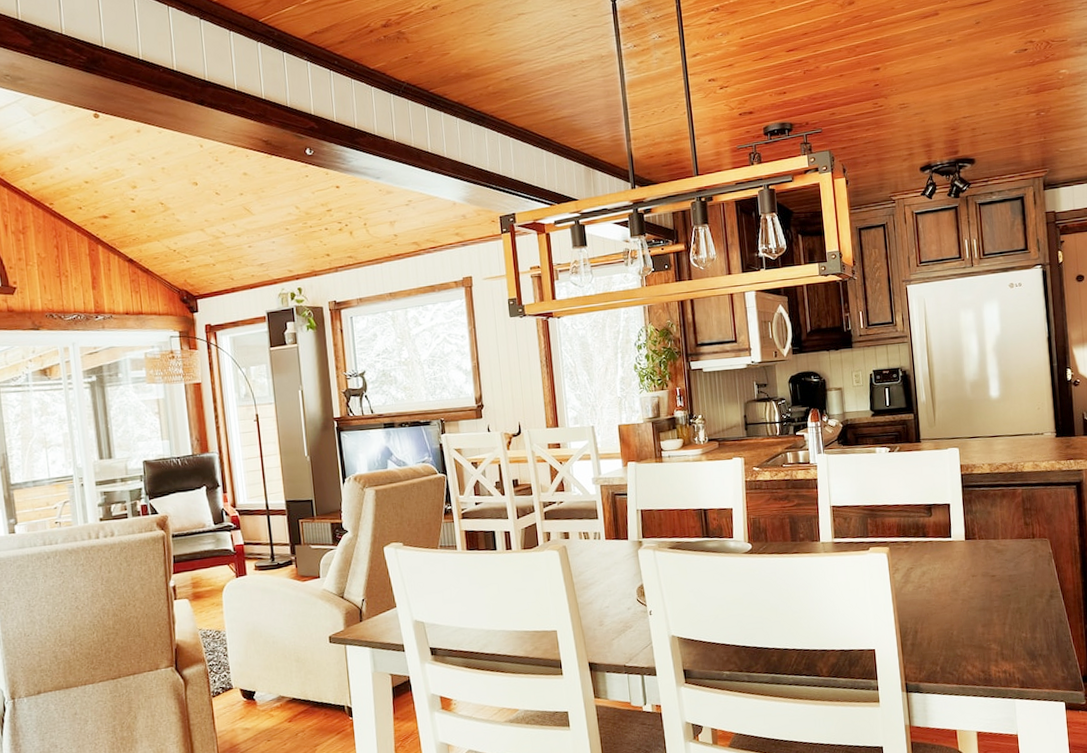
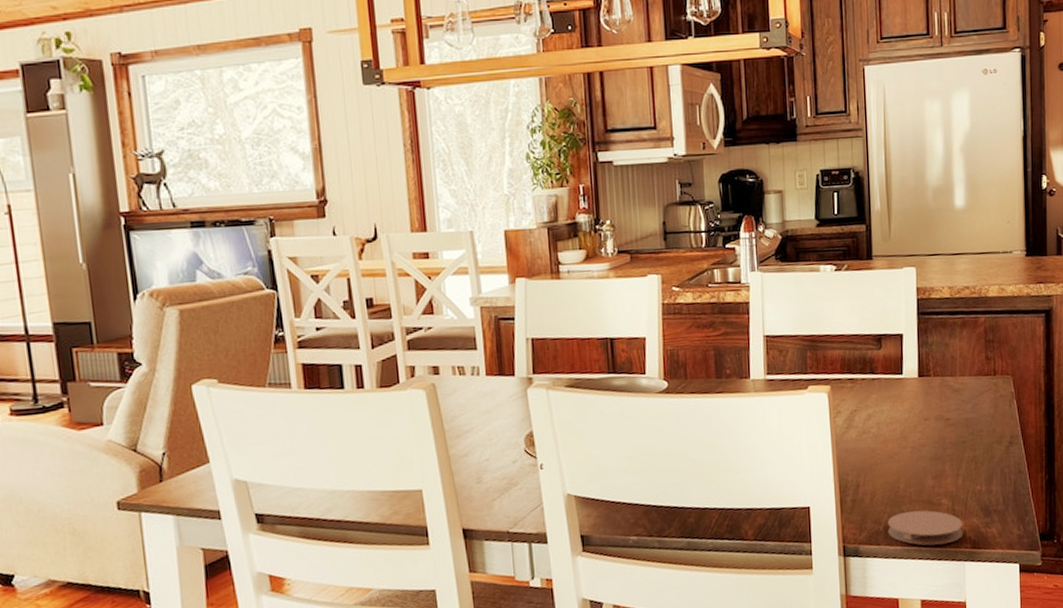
coaster: none [943,653,1012,685] -> present [887,510,963,546]

